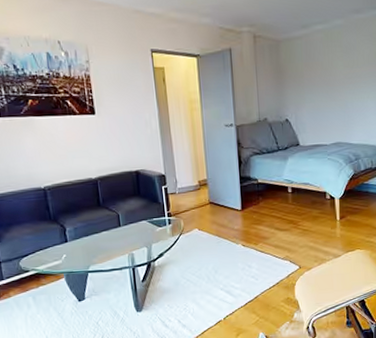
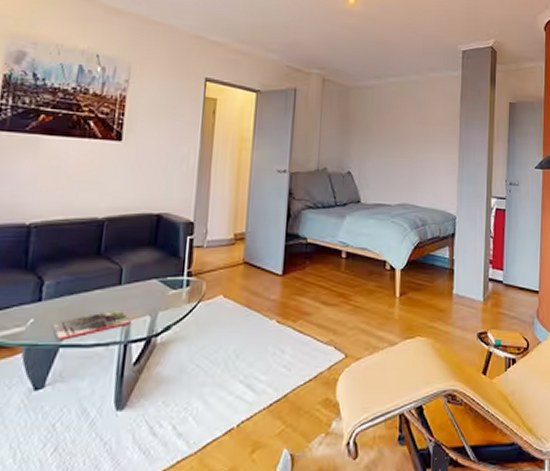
magazine: none [79,244,134,268] -> present [51,310,131,341]

